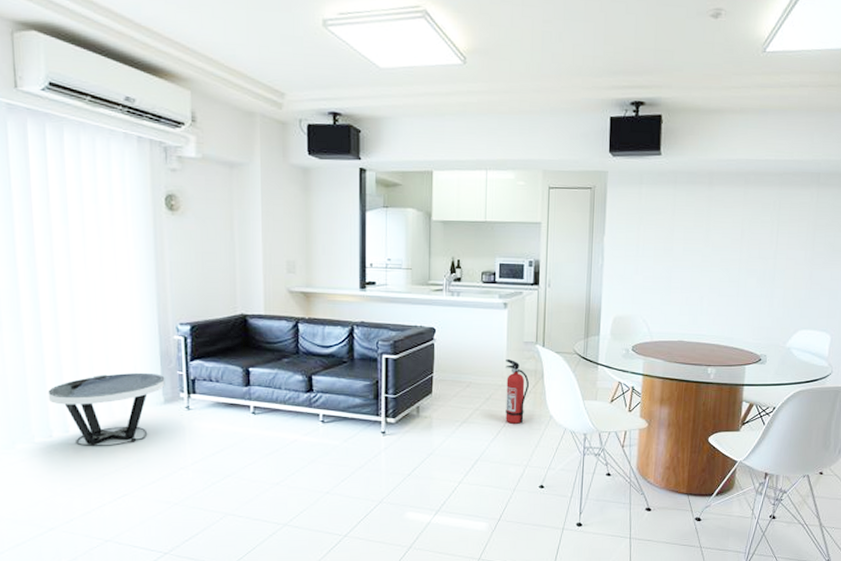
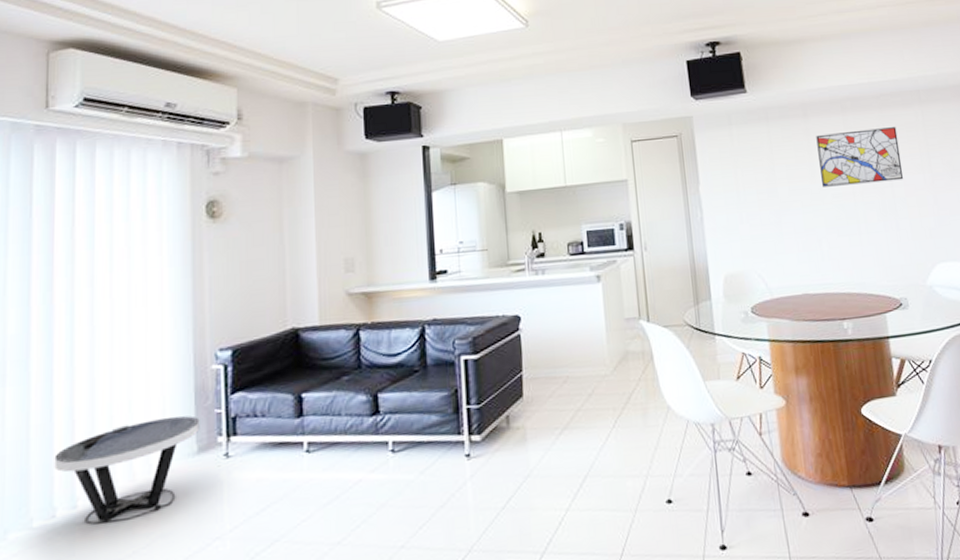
fire extinguisher: present [505,358,529,424] -> none [606,341,638,423]
wall art: none [714,203,791,254] -> present [816,127,904,187]

